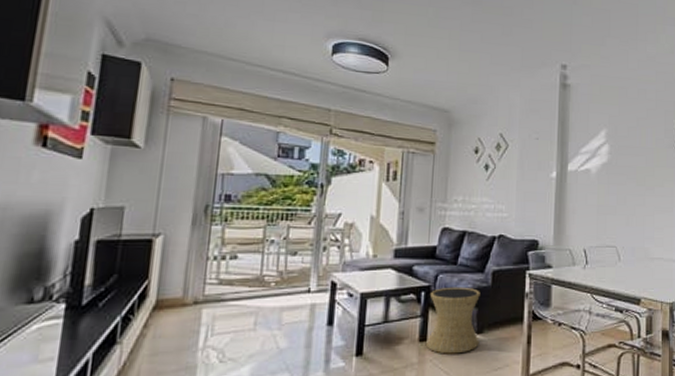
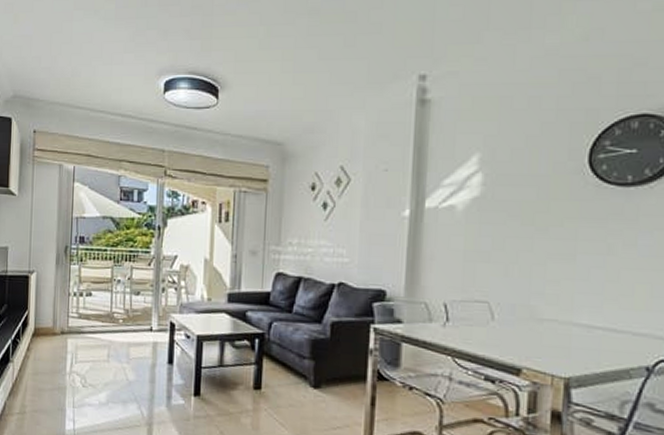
side table: present [426,287,480,354] -> none [261,336,318,407]

